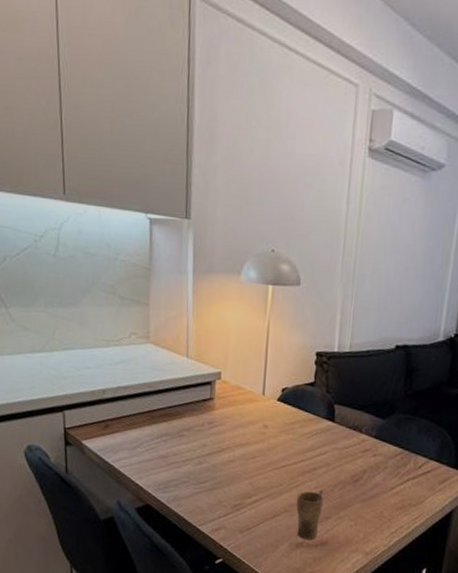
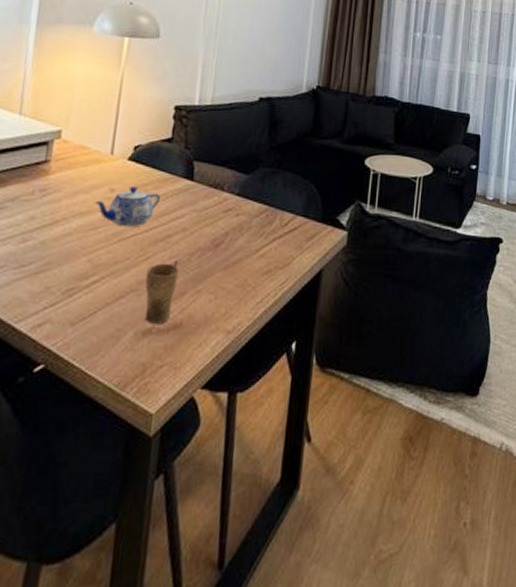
teapot: none [252,424,307,459] -> present [95,186,161,227]

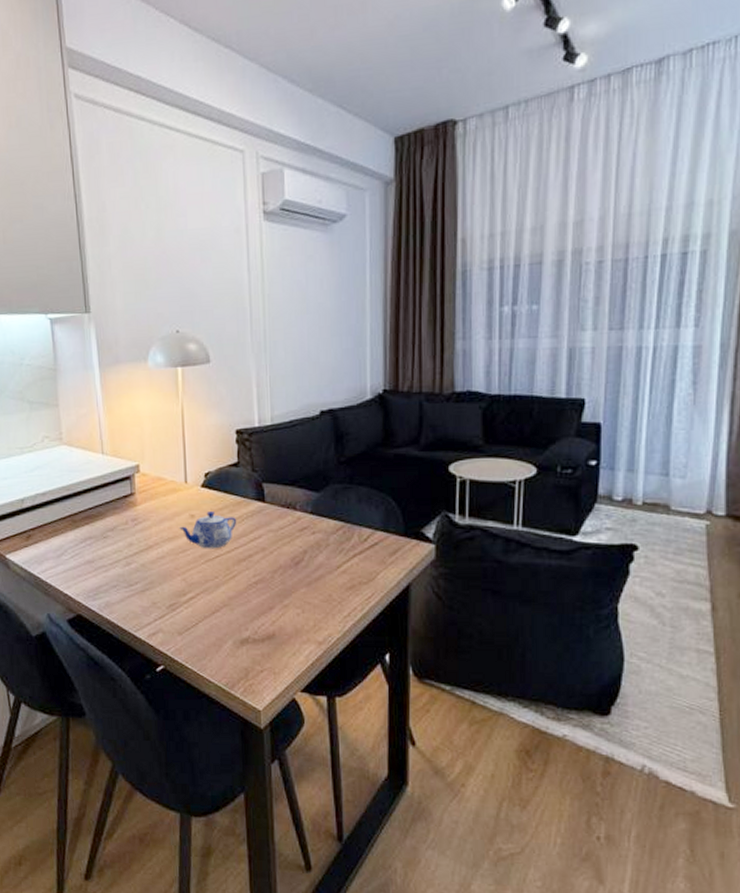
cup: present [145,260,180,324] -> none [235,578,265,634]

